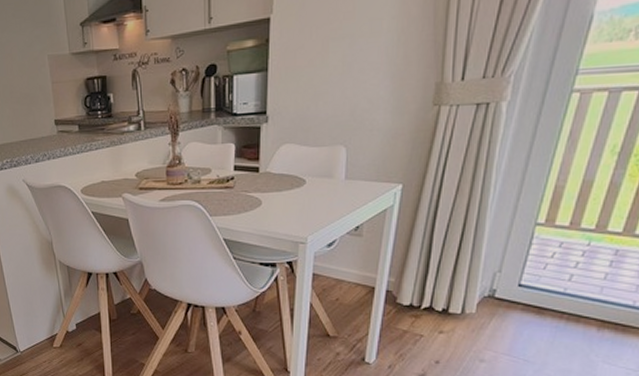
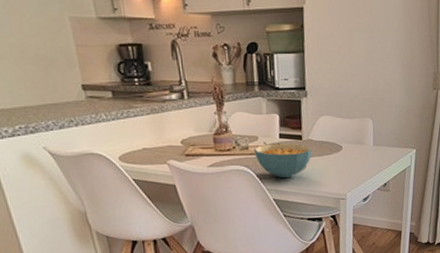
cereal bowl: none [207,176,269,215] -> present [254,143,312,178]

